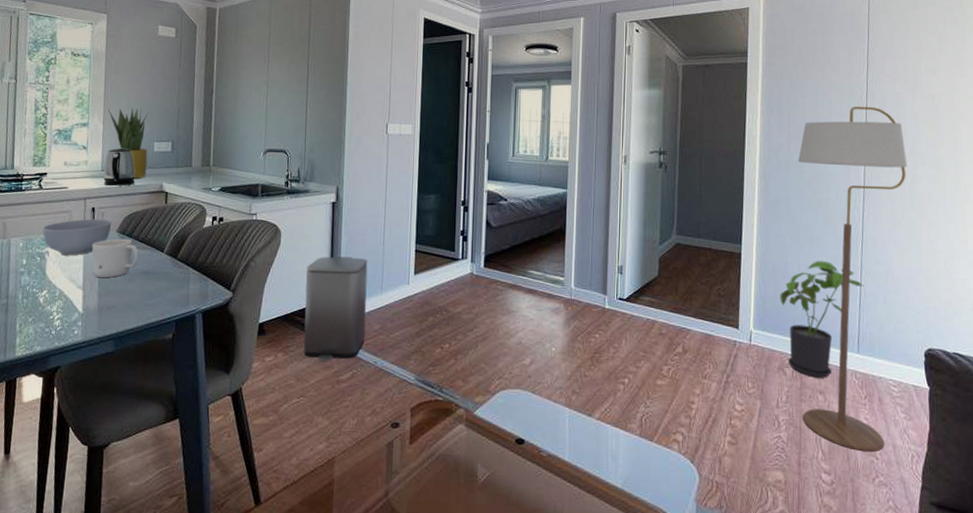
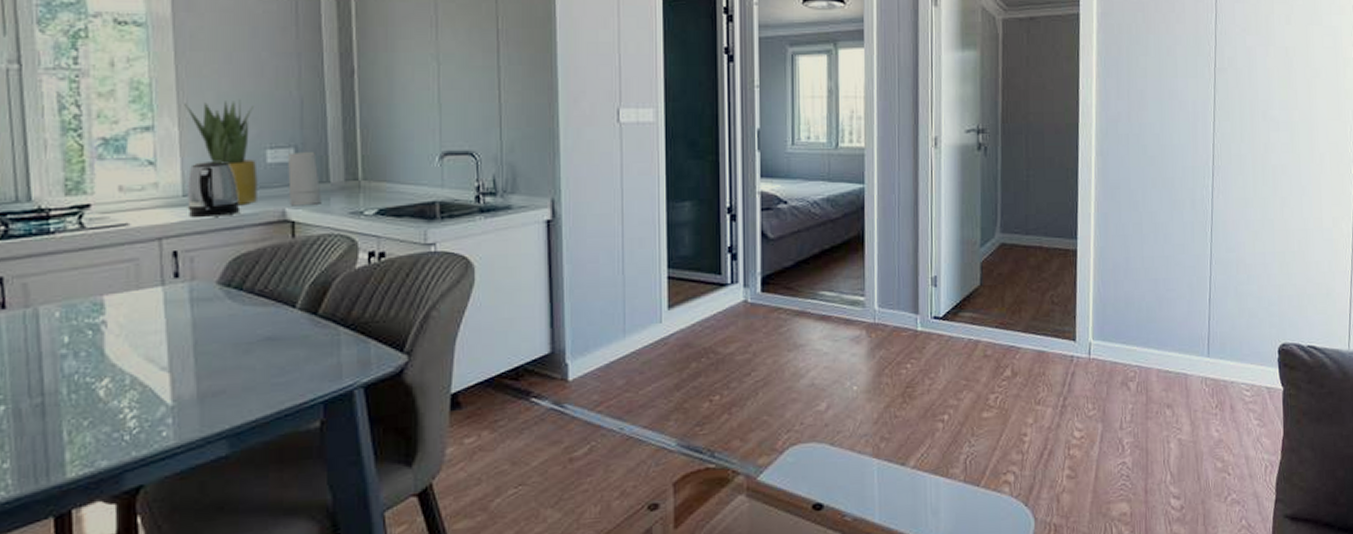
bowl: present [42,219,112,256] -> none [91,267,208,325]
mug: present [92,238,139,278] -> none [178,292,257,353]
canister: none [166,145,186,182] -> present [288,152,322,206]
pedal bin: present [303,256,368,362] -> none [515,292,605,436]
house plant: present [780,260,864,378] -> none [1122,251,1214,390]
floor lamp: present [797,106,908,452] -> none [1139,63,1260,468]

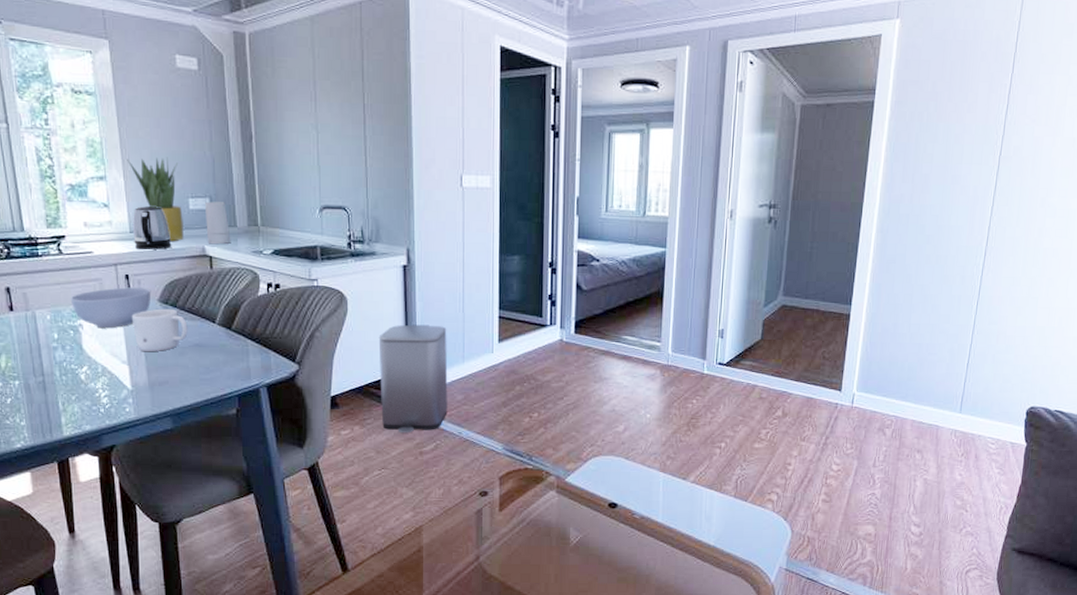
bowl: none [91,267,208,325] -> present [70,287,151,329]
mug: none [178,292,257,353] -> present [131,308,188,352]
pedal bin: none [515,292,605,436] -> present [378,324,448,434]

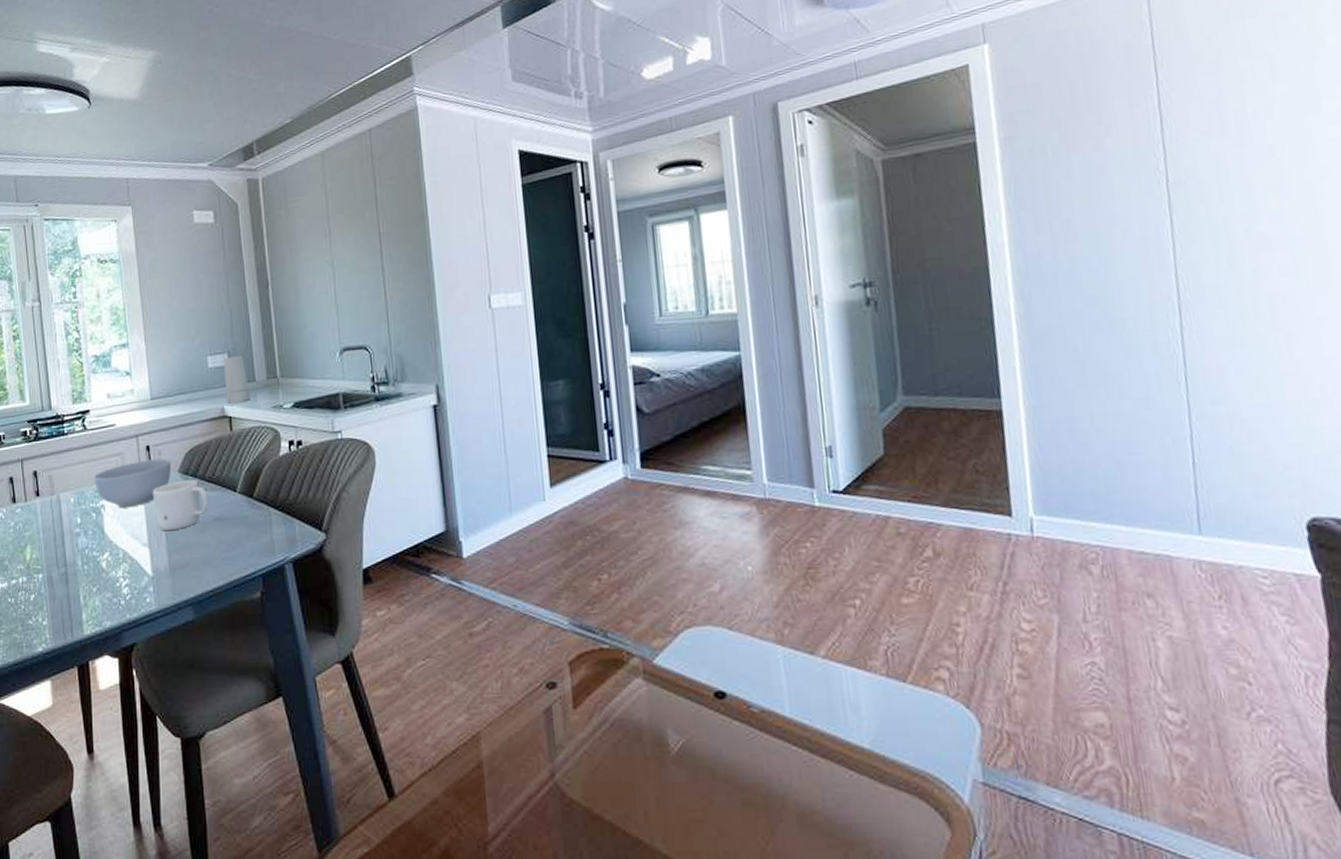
planter: present [127,157,184,242] -> none [148,315,203,405]
kettle: present [133,206,172,251] -> none [153,369,192,418]
pedal bin: present [378,324,448,434] -> none [411,473,498,611]

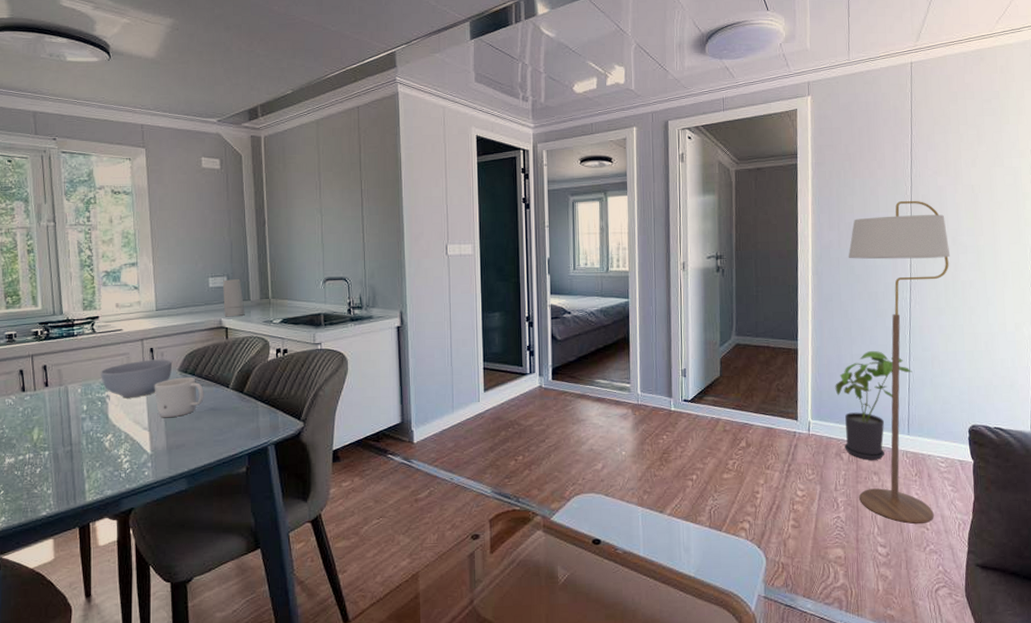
house plant: none [1068,407,1197,575] -> present [835,350,912,460]
floor lamp: none [1070,177,1260,674] -> present [848,200,951,524]

